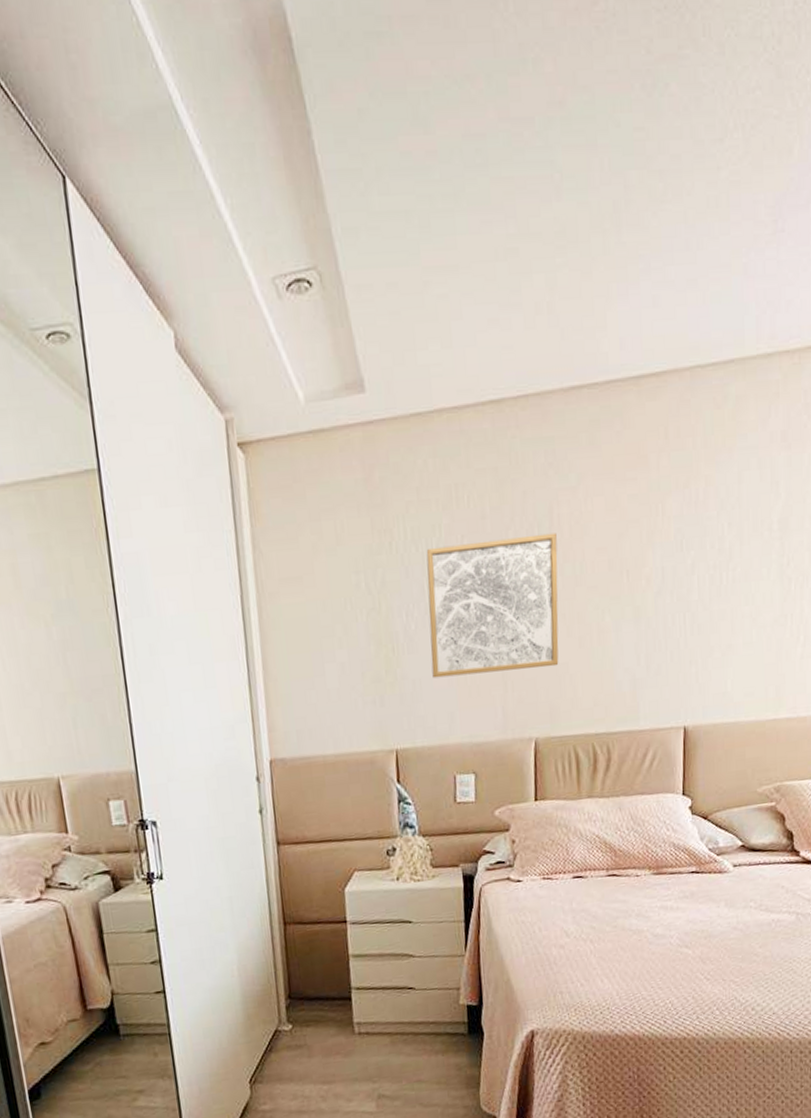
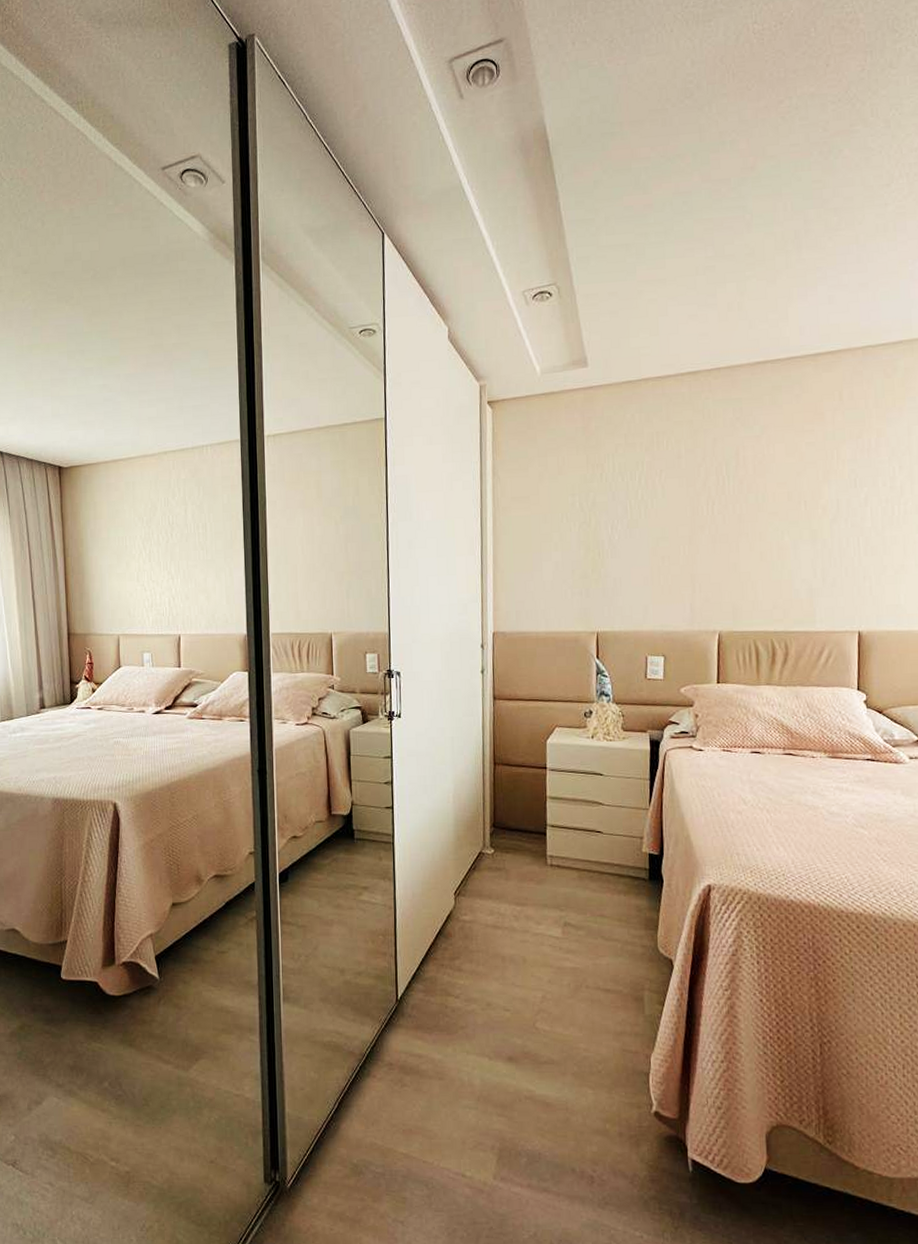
wall art: present [426,532,559,679] -> none [630,470,743,578]

